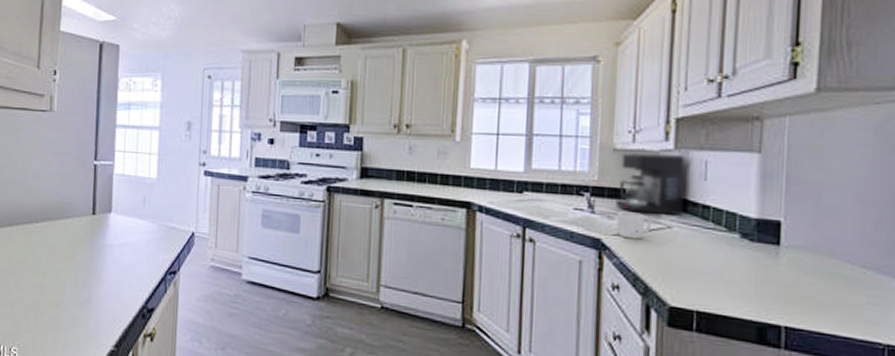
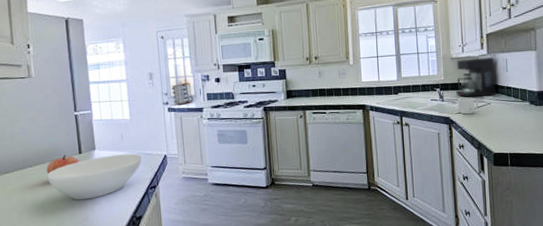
fruit: none [53,213,92,235] -> present [46,155,80,174]
bowl: none [53,222,165,275] -> present [47,153,143,200]
spice rack: none [211,136,237,169] -> present [171,80,193,105]

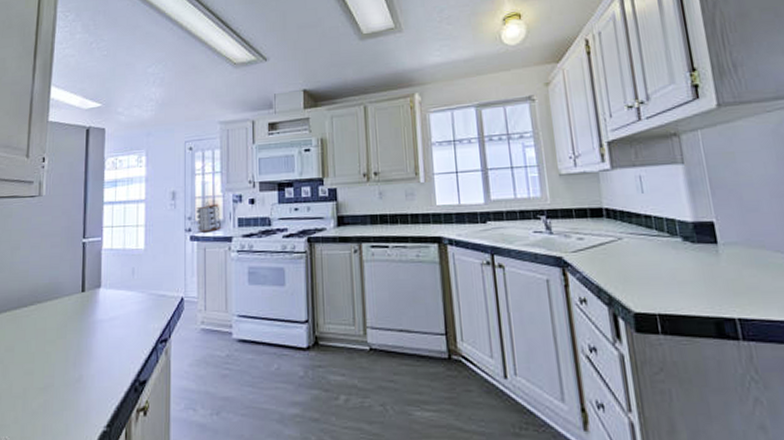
fruit: present [46,155,80,174] -> none [42,293,81,317]
bowl: present [47,153,143,200] -> none [42,294,155,354]
coffee maker: present [456,58,496,97] -> none [567,174,629,229]
mug: present [457,97,479,115] -> none [572,229,605,254]

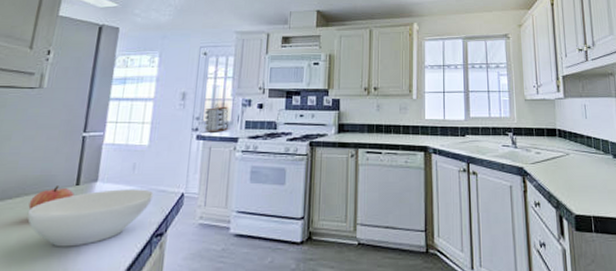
fruit: none [42,293,81,317] -> present [28,186,74,209]
bowl: none [42,294,155,354] -> present [27,189,154,247]

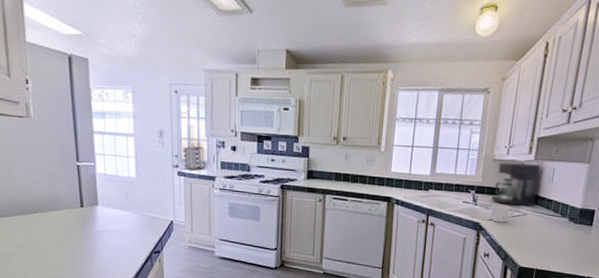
bowl: present [27,189,154,247] -> none [46,213,148,255]
fruit: present [28,186,74,209] -> none [45,206,81,224]
coffee maker: none [530,101,575,146] -> present [491,161,541,207]
mug: none [532,145,557,166] -> present [490,204,515,223]

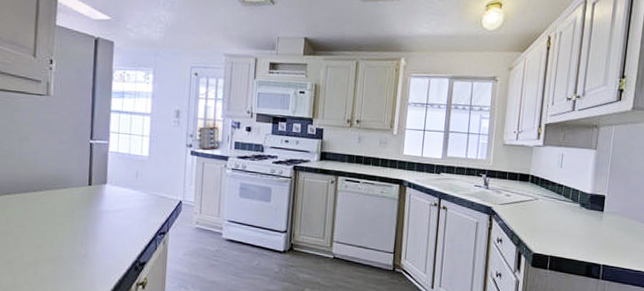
mug: present [490,204,515,223] -> none [502,188,526,208]
coffee maker: present [491,161,541,207] -> none [503,146,549,192]

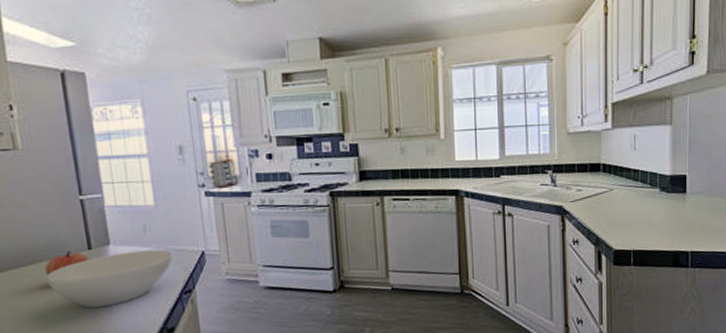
bowl: none [50,192,156,236] -> present [46,249,173,308]
fruit: none [51,184,88,202] -> present [44,251,89,275]

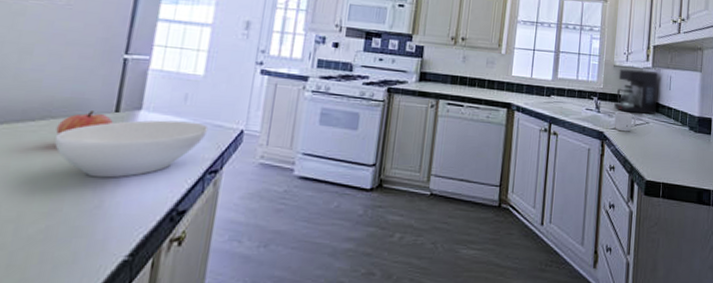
spice rack: present [208,156,237,188] -> none [270,37,299,69]
coffee maker: none [572,133,620,182] -> present [614,68,658,115]
mug: none [573,181,599,203] -> present [614,111,637,132]

